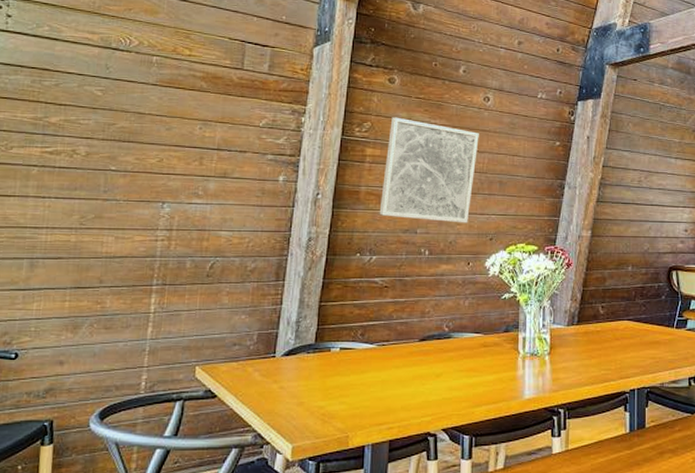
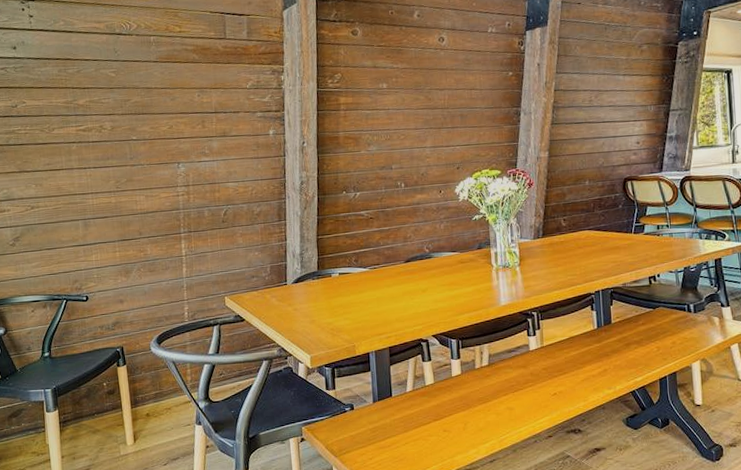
wall art: present [379,117,479,223] -> none [357,66,438,157]

